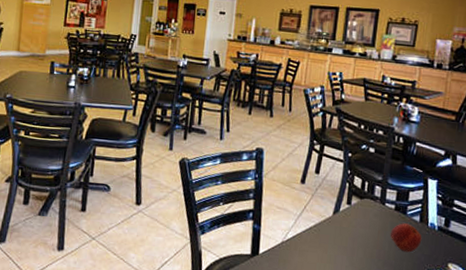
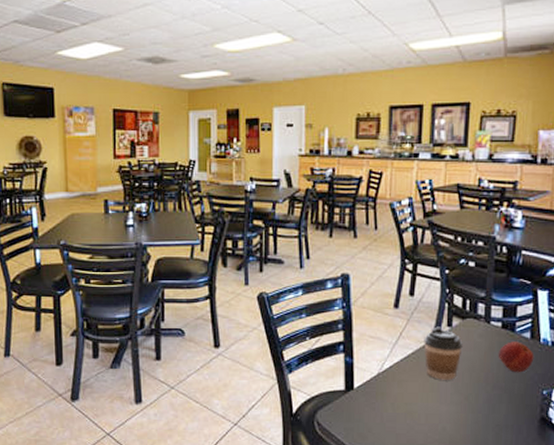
coffee cup: none [325,203,360,254] -> present [424,326,463,380]

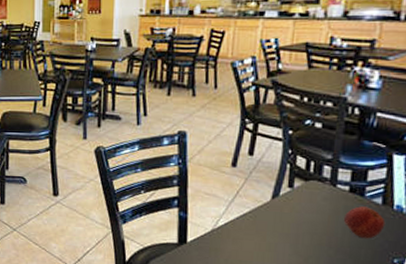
coffee cup: present [424,326,463,380] -> none [262,187,305,241]

